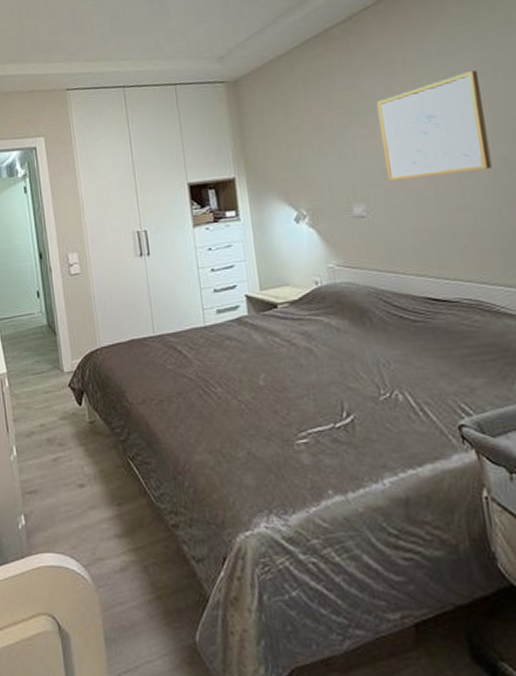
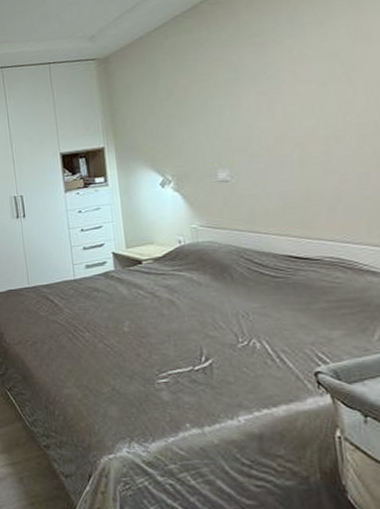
wall art: present [376,70,493,182] -> none [244,37,362,148]

